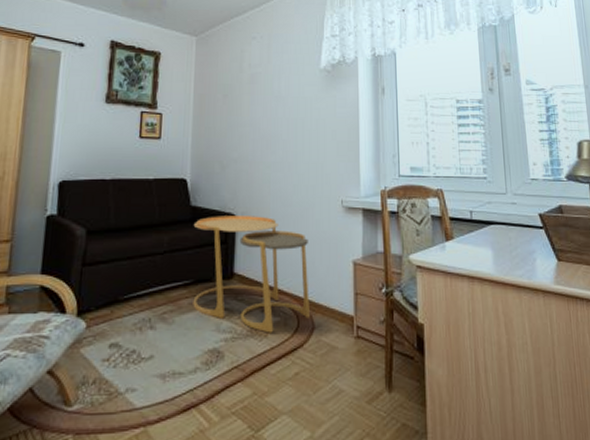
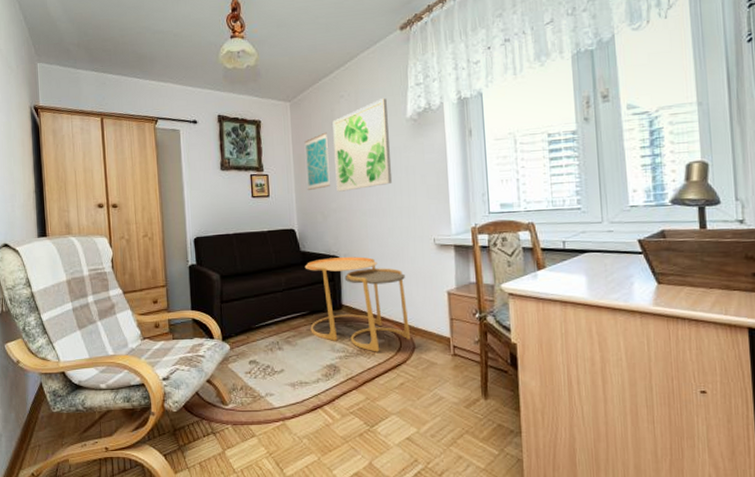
wall art: none [206,73,234,135] -> present [304,132,330,190]
wall art: none [239,45,302,140] -> present [332,98,393,192]

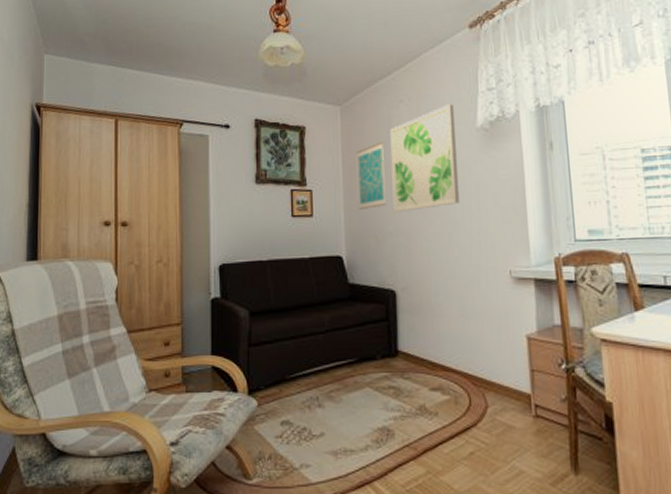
side table: present [304,256,410,352] -> none [353,291,482,412]

